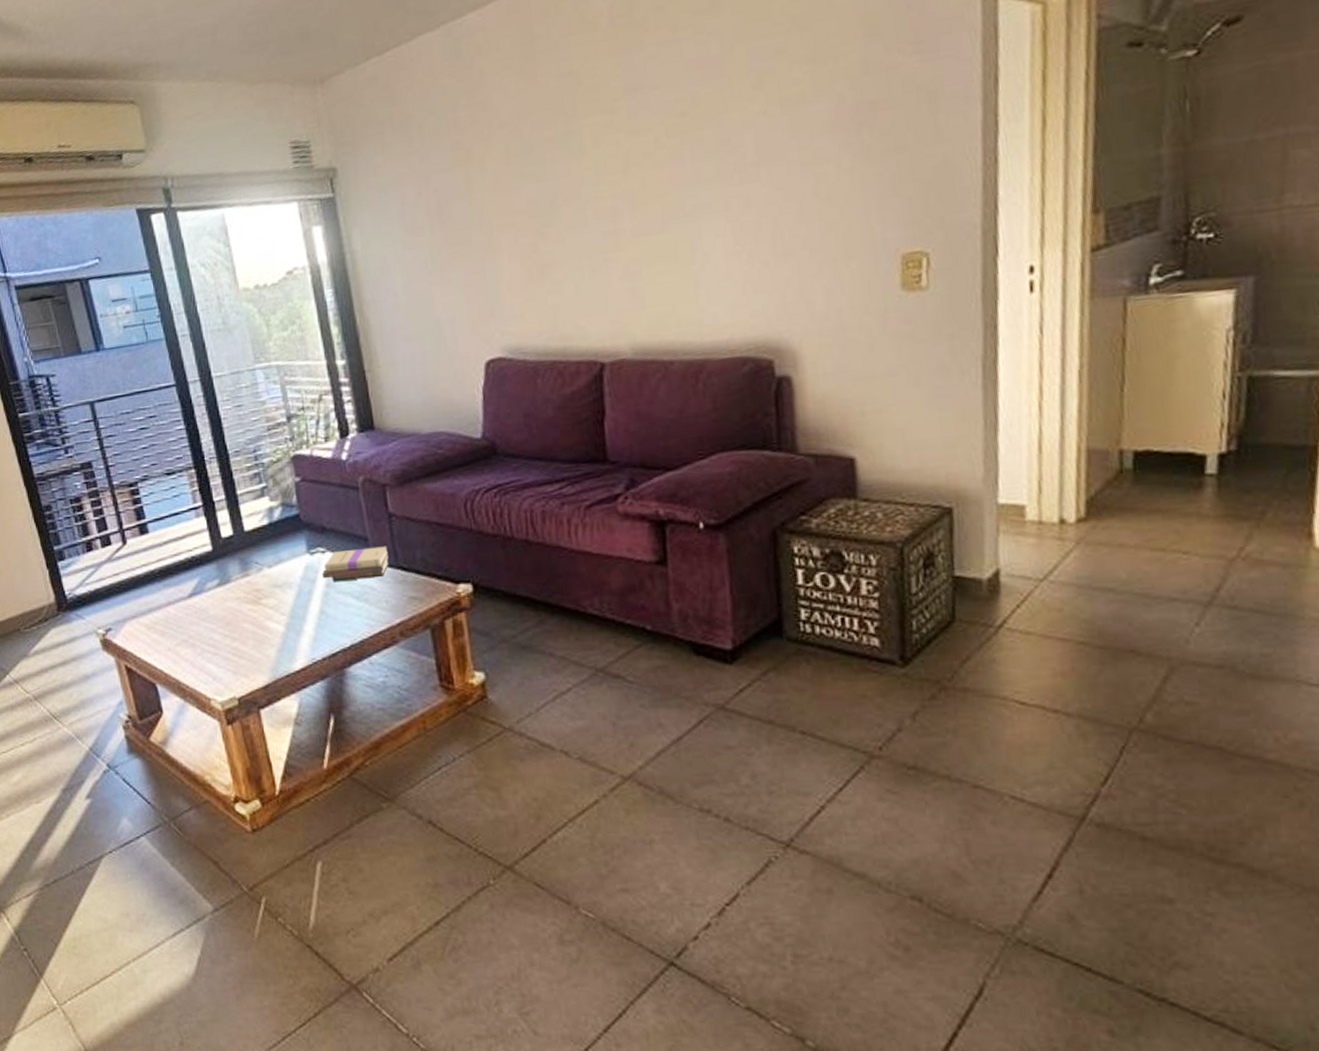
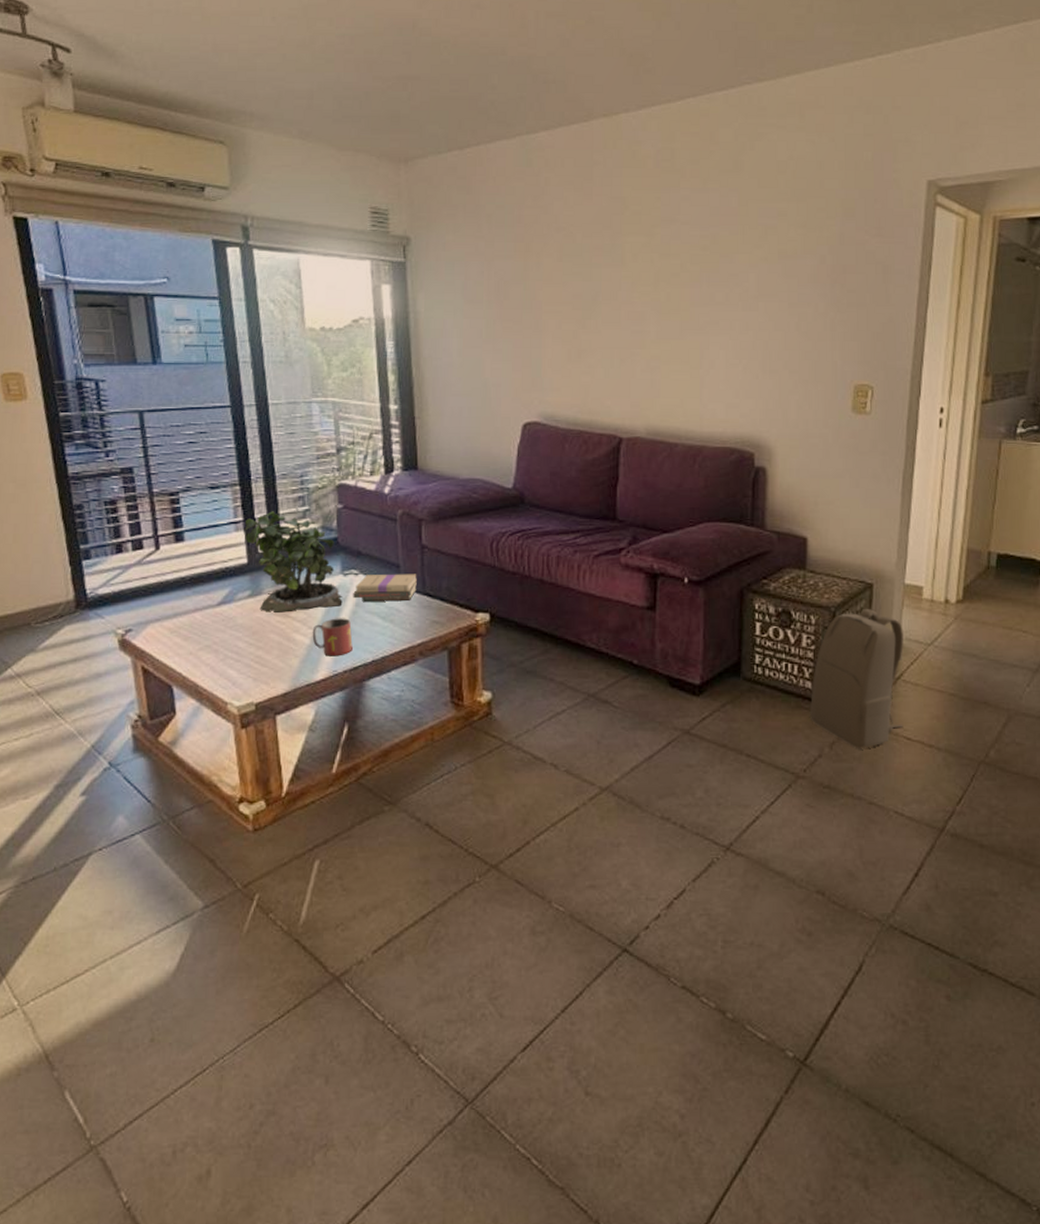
potted plant: none [204,485,313,600] -> present [244,507,343,613]
mug: none [285,601,329,644] -> present [312,618,353,656]
backpack: none [879,539,1014,718] -> present [809,608,904,748]

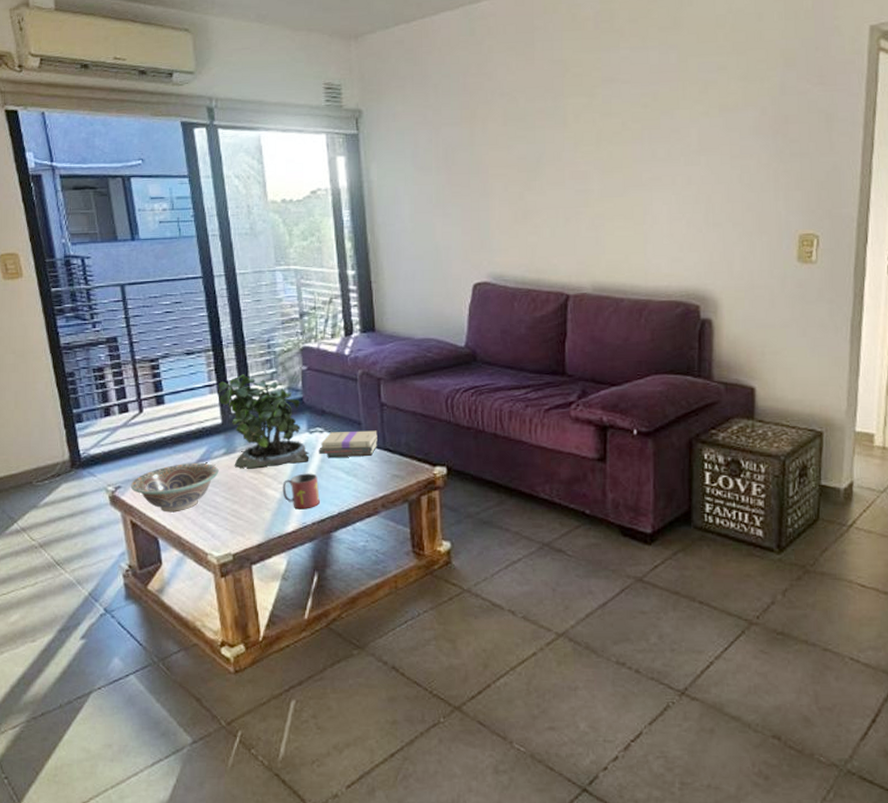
decorative bowl: none [142,605,243,658] -> present [130,462,219,513]
backpack: present [809,608,904,748] -> none [761,456,857,595]

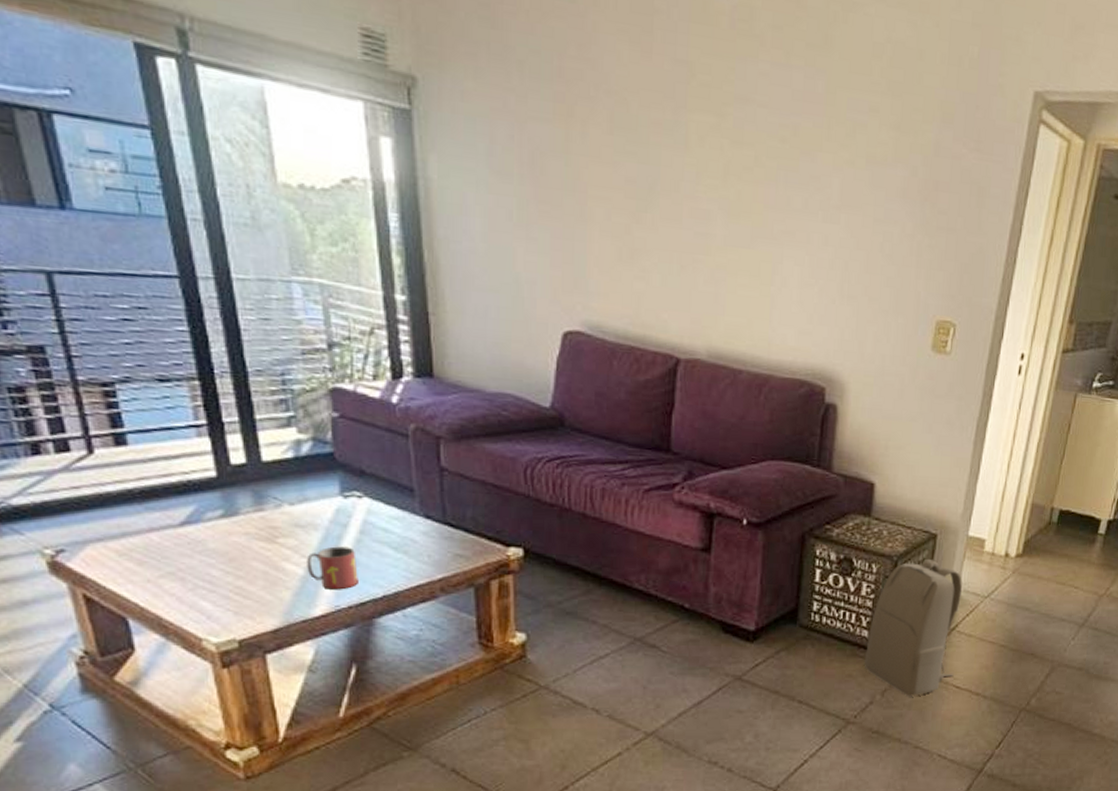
decorative bowl: present [130,462,219,513] -> none [79,524,215,587]
potted plant: present [218,370,309,469] -> none [209,413,344,538]
books: present [319,430,377,457] -> none [356,498,435,531]
backpack: none [761,456,857,595] -> present [864,558,962,696]

